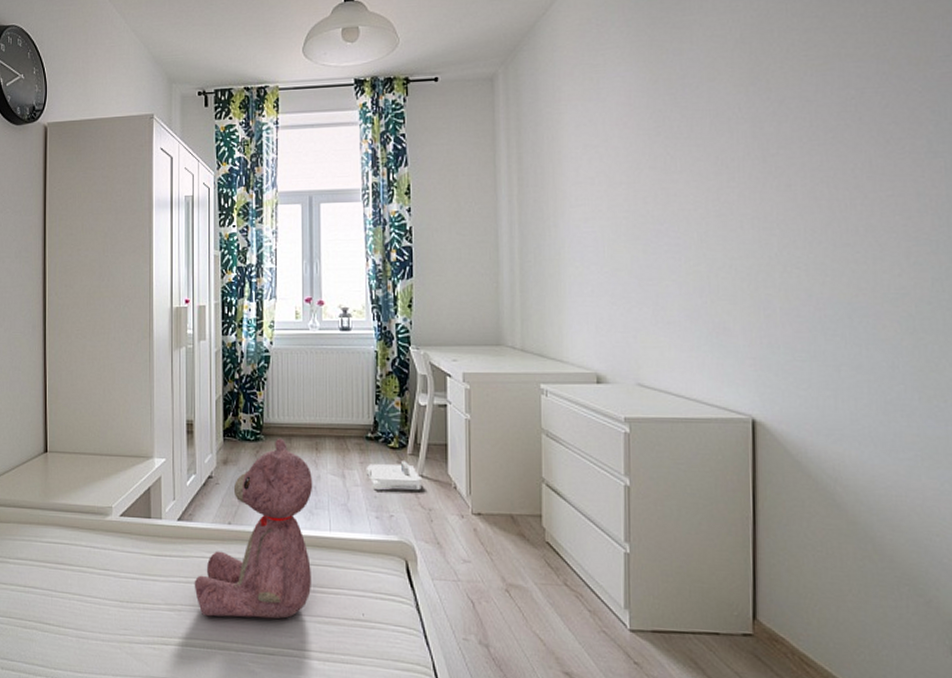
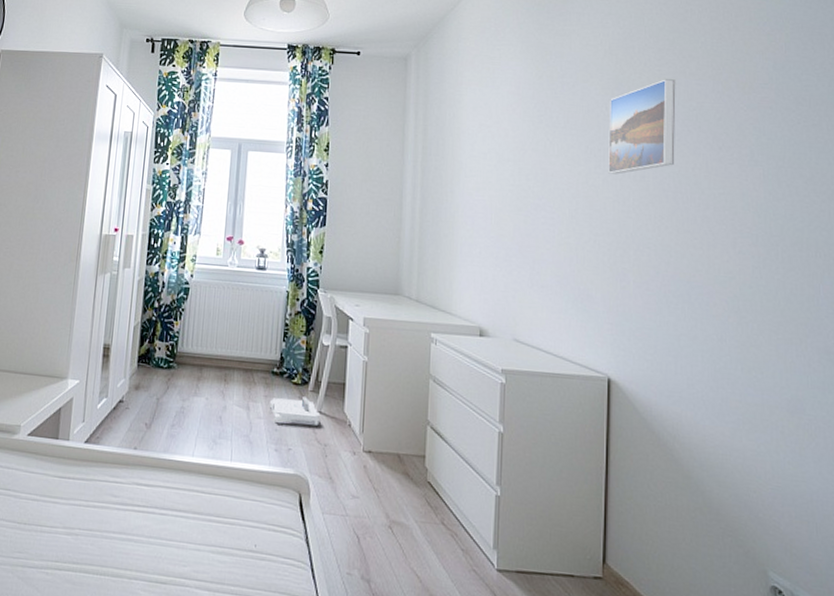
teddy bear: present [194,437,313,619] -> none [94,367,219,547]
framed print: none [743,64,829,186] -> present [608,79,676,175]

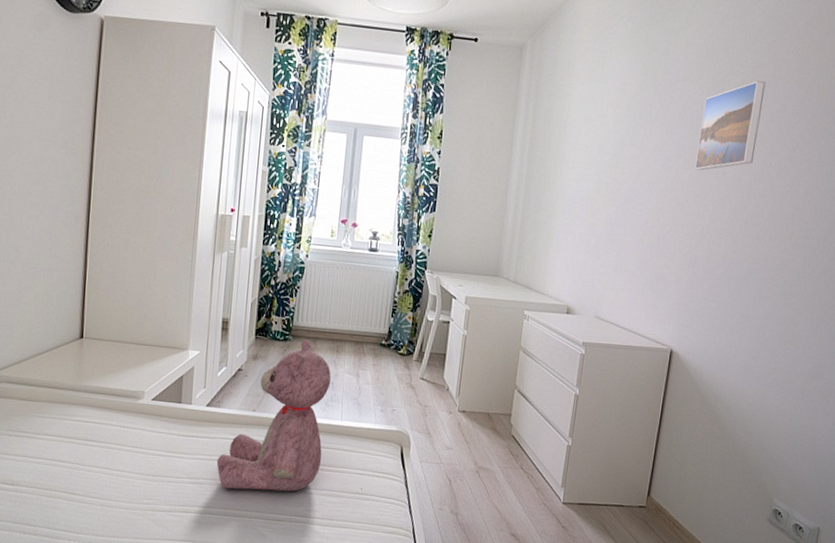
teddy bear: none [94,367,219,547] -> present [216,339,331,492]
robot vacuum: present [269,396,320,427] -> none [377,365,422,391]

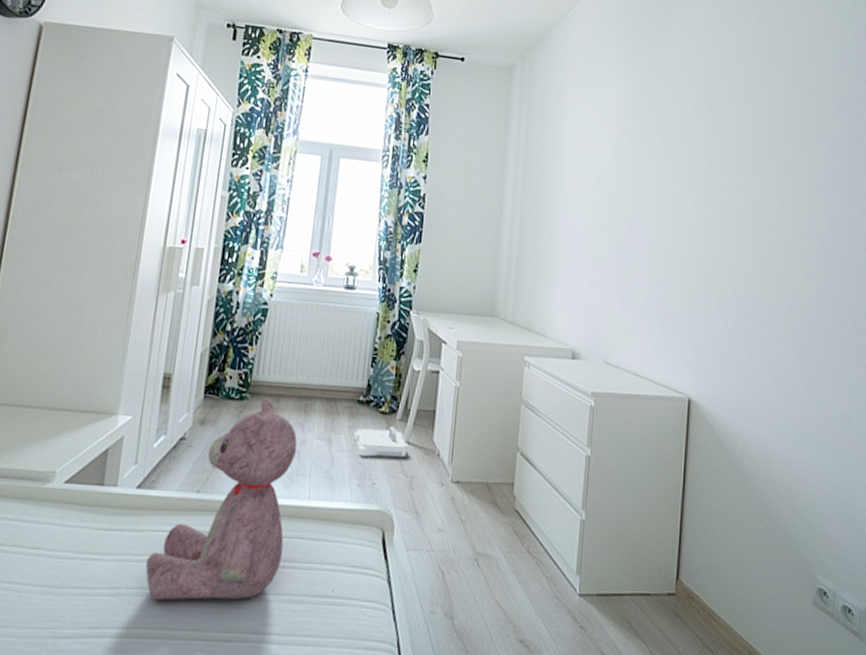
robot vacuum: none [377,365,422,391] -> present [353,426,407,458]
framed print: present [695,81,766,171] -> none [697,107,760,199]

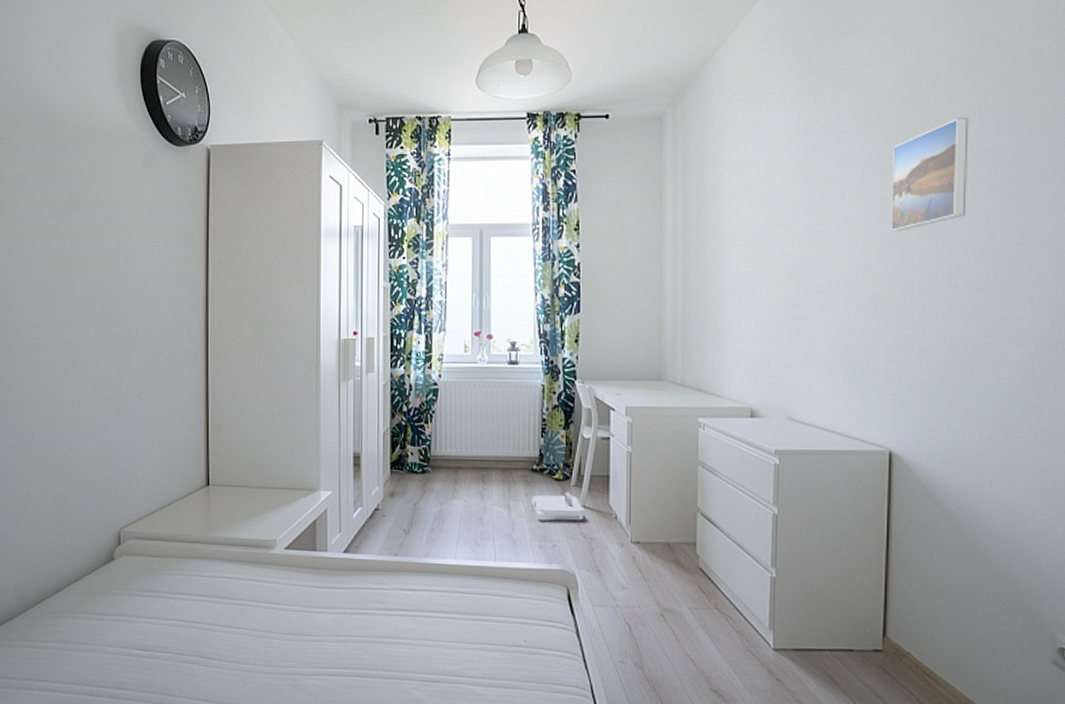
teddy bear: present [145,397,297,601] -> none [359,470,479,648]
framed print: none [697,107,760,199] -> present [891,118,969,232]

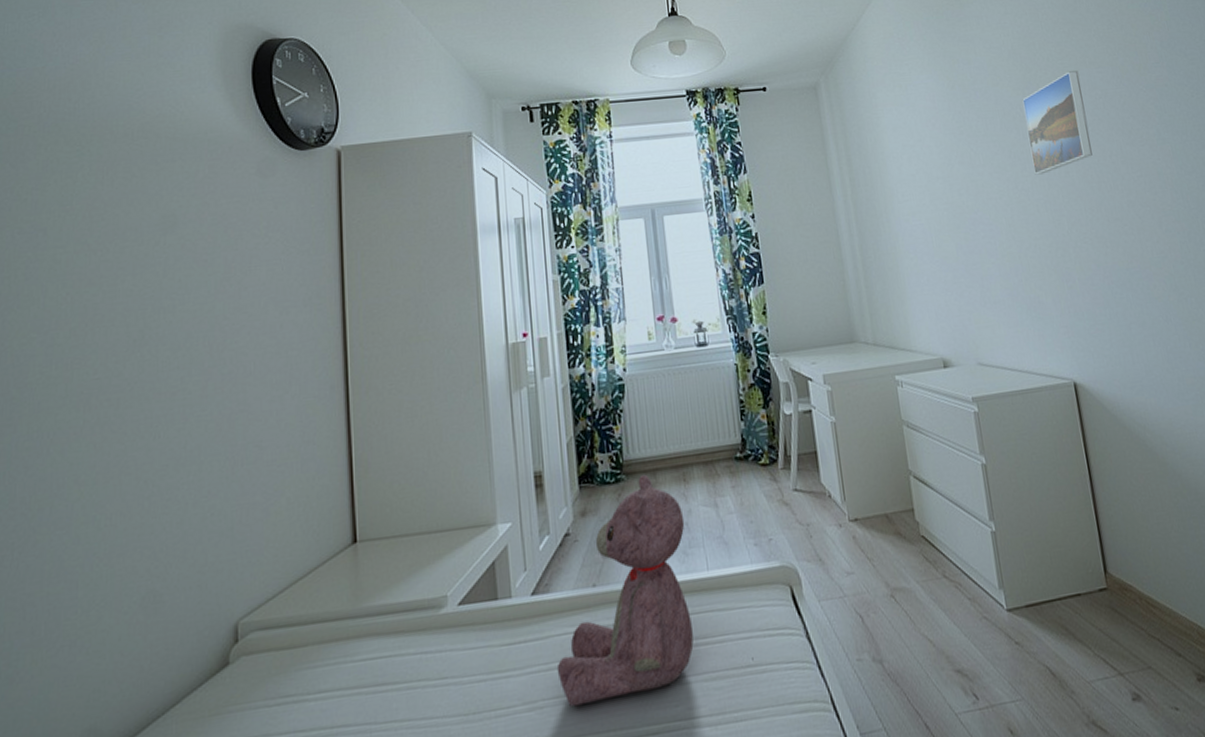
teddy bear: none [359,470,479,648] -> present [556,474,694,707]
robot vacuum: present [530,492,584,521] -> none [738,477,797,515]

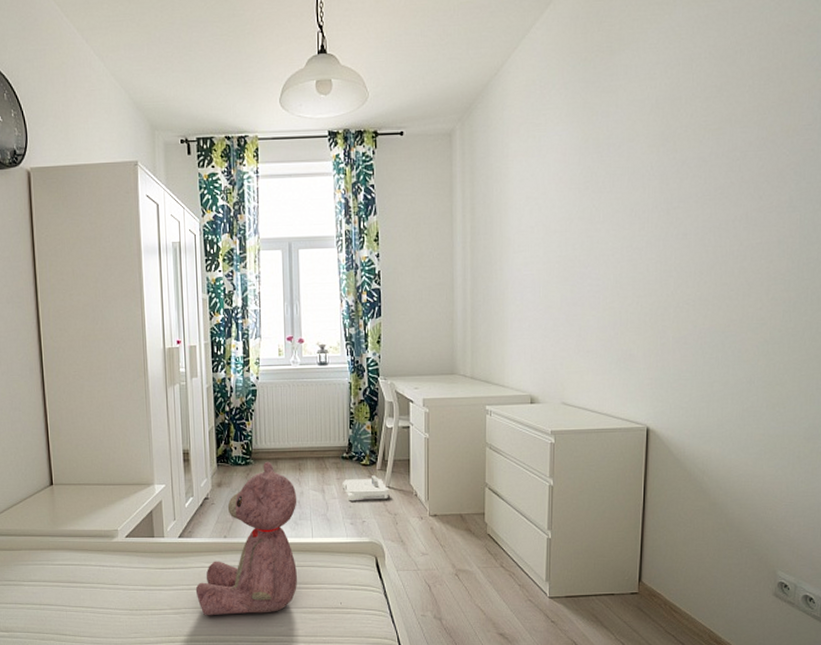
robot vacuum: none [738,477,797,515] -> present [342,475,388,501]
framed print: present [1022,71,1093,175] -> none [652,129,721,235]

